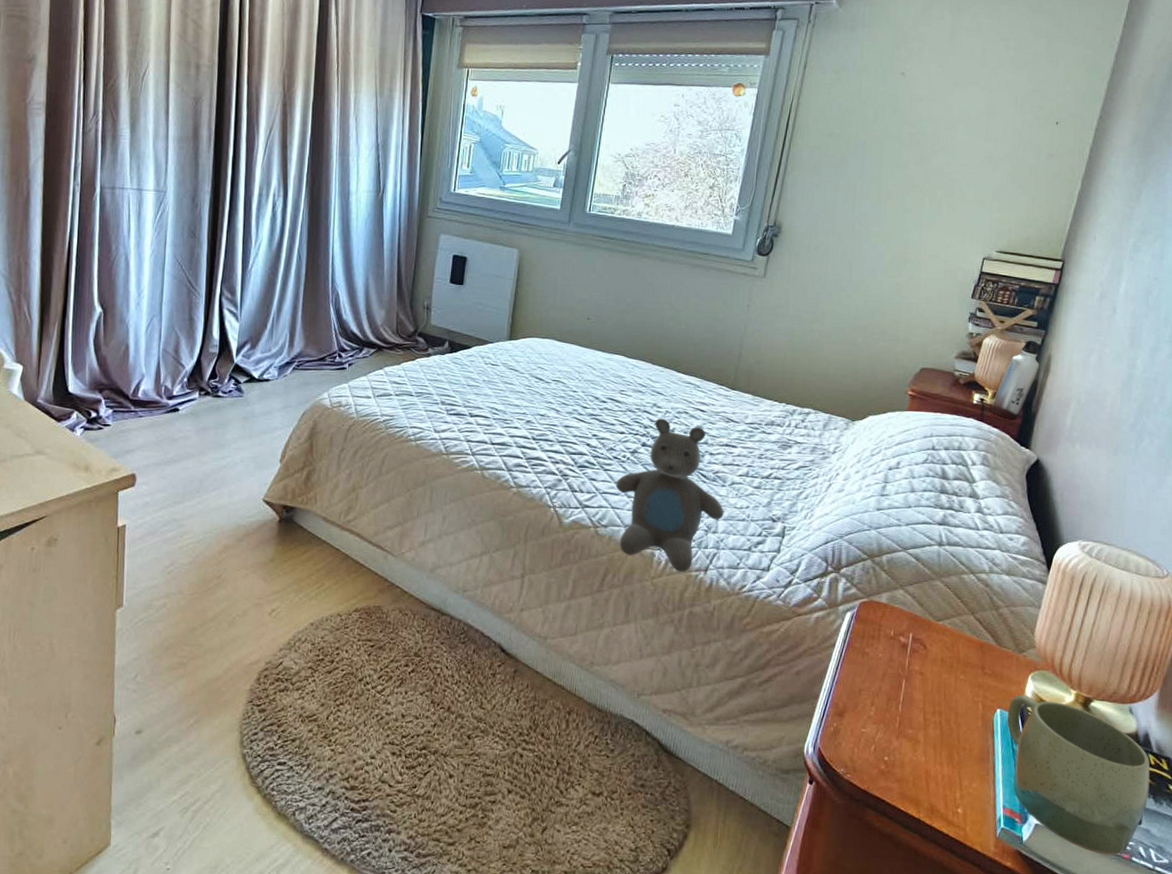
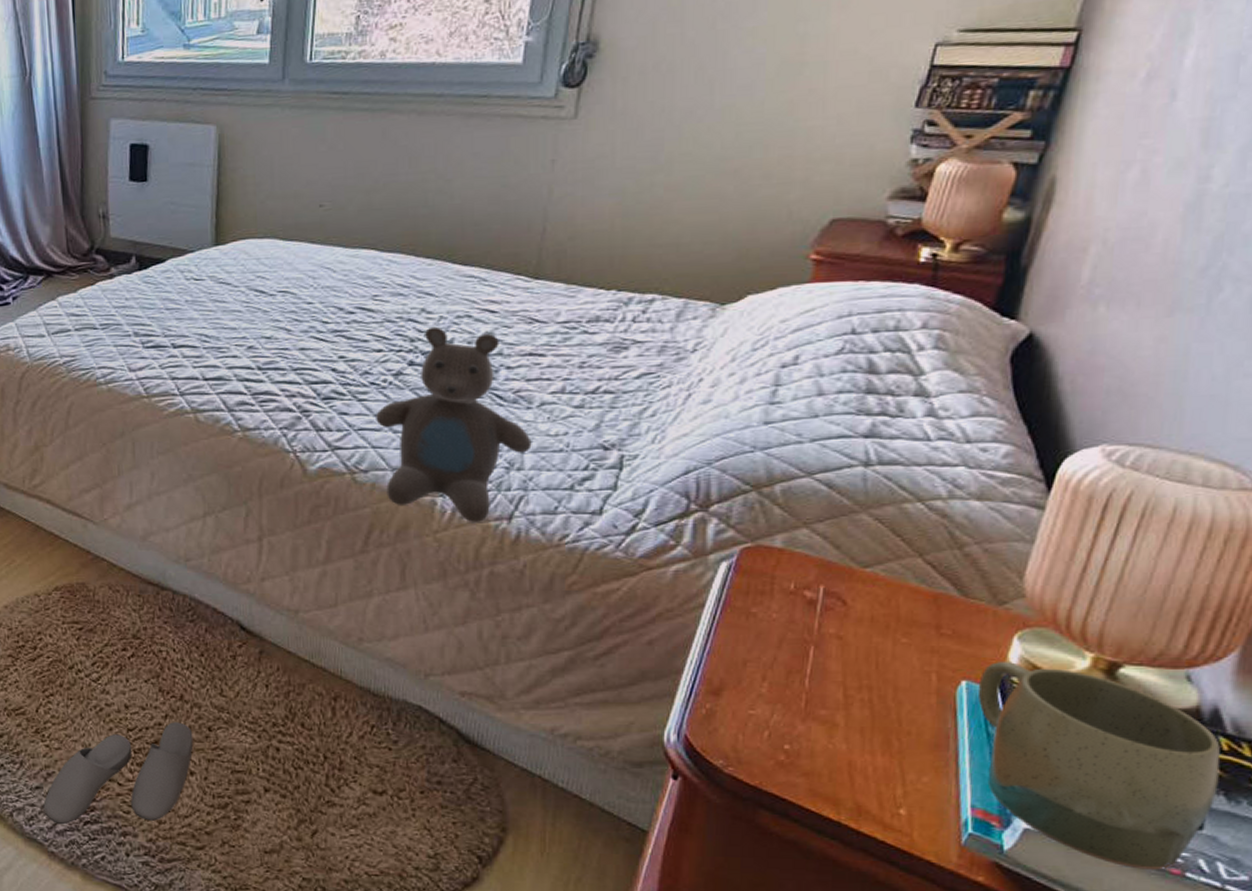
slippers: none [323,730,455,823] -> present [43,722,194,825]
water bottle: present [989,340,1040,421] -> none [947,158,1036,281]

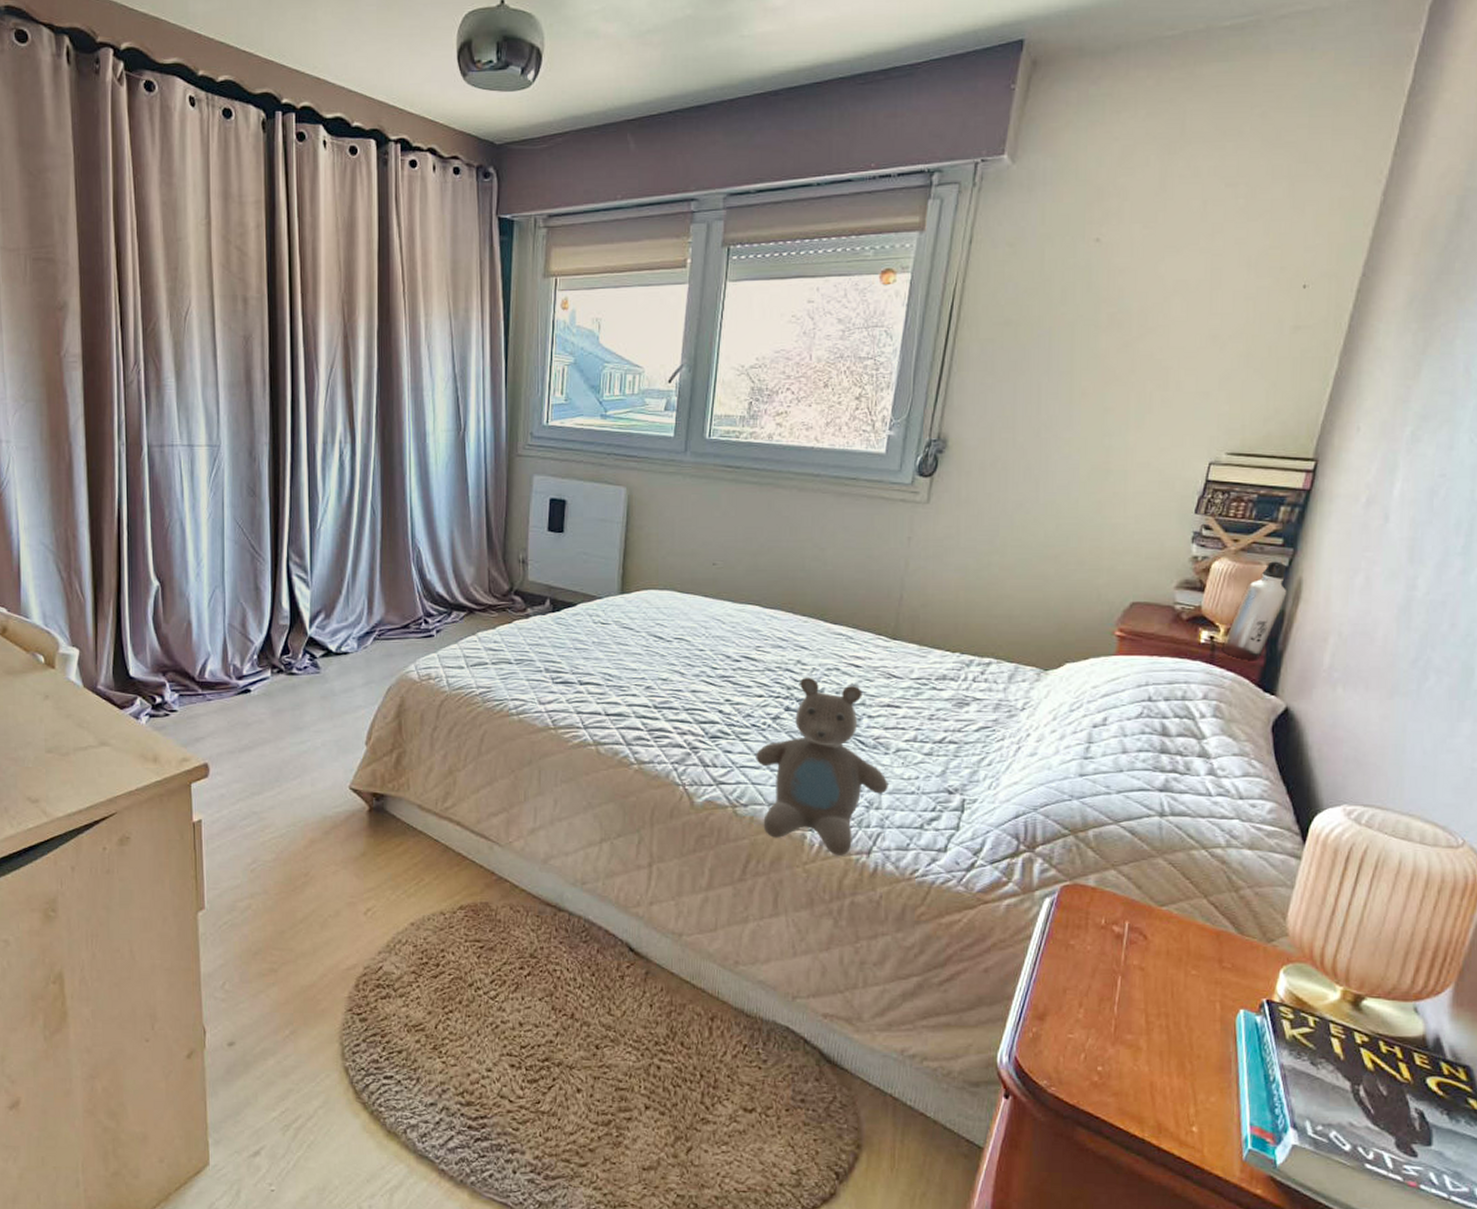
slippers: present [43,722,194,825] -> none [436,1040,581,1142]
water bottle: none [947,158,1036,281] -> present [1221,561,1287,661]
mug: present [978,662,1221,870] -> none [1253,993,1443,1183]

